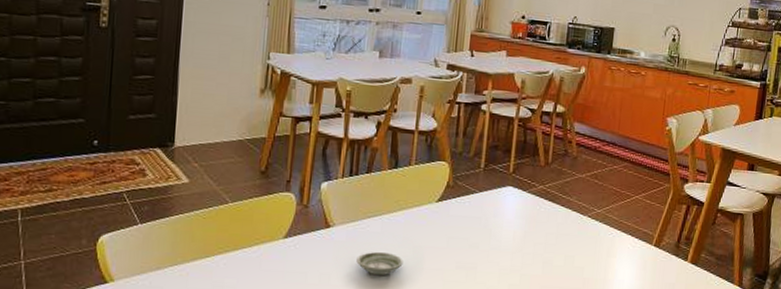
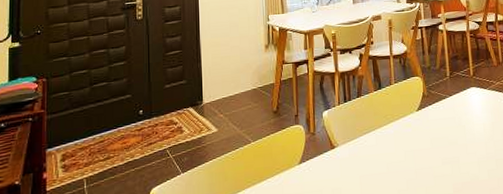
saucer: present [356,251,403,276] -> none [360,161,399,183]

